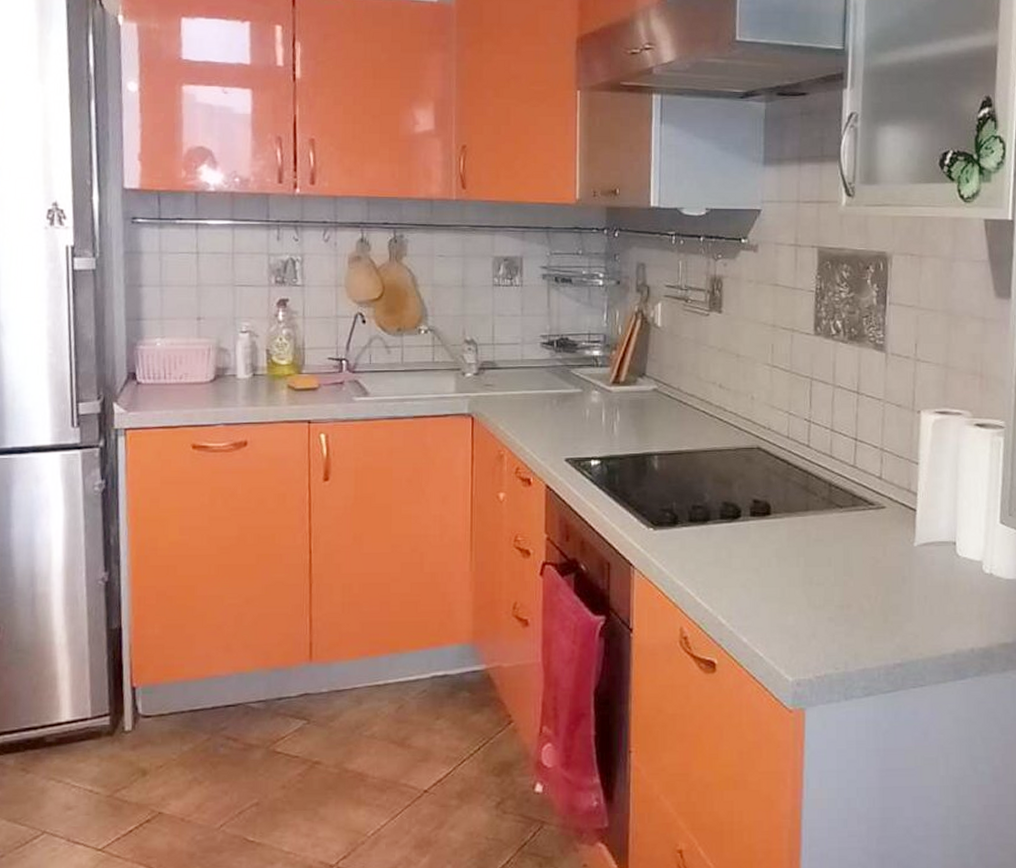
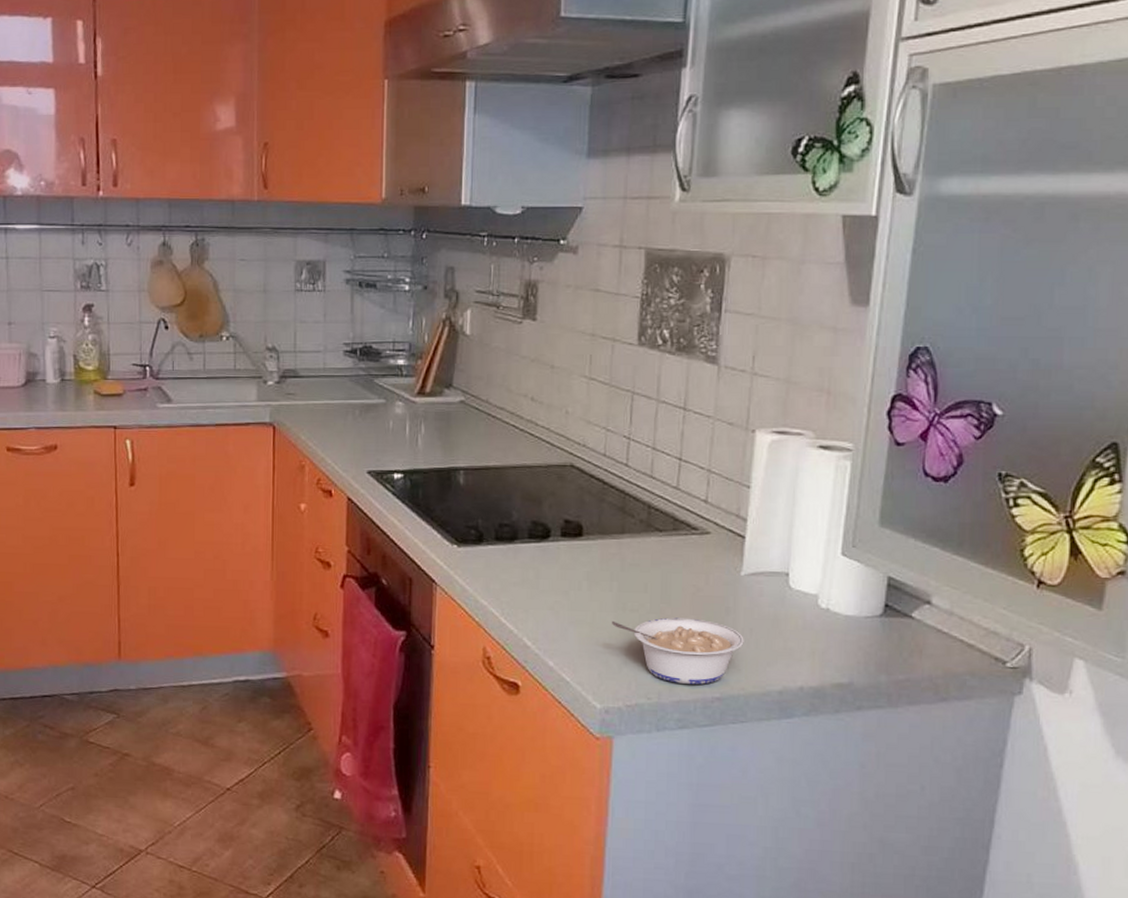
legume: none [800,589,920,652] -> present [612,617,744,684]

